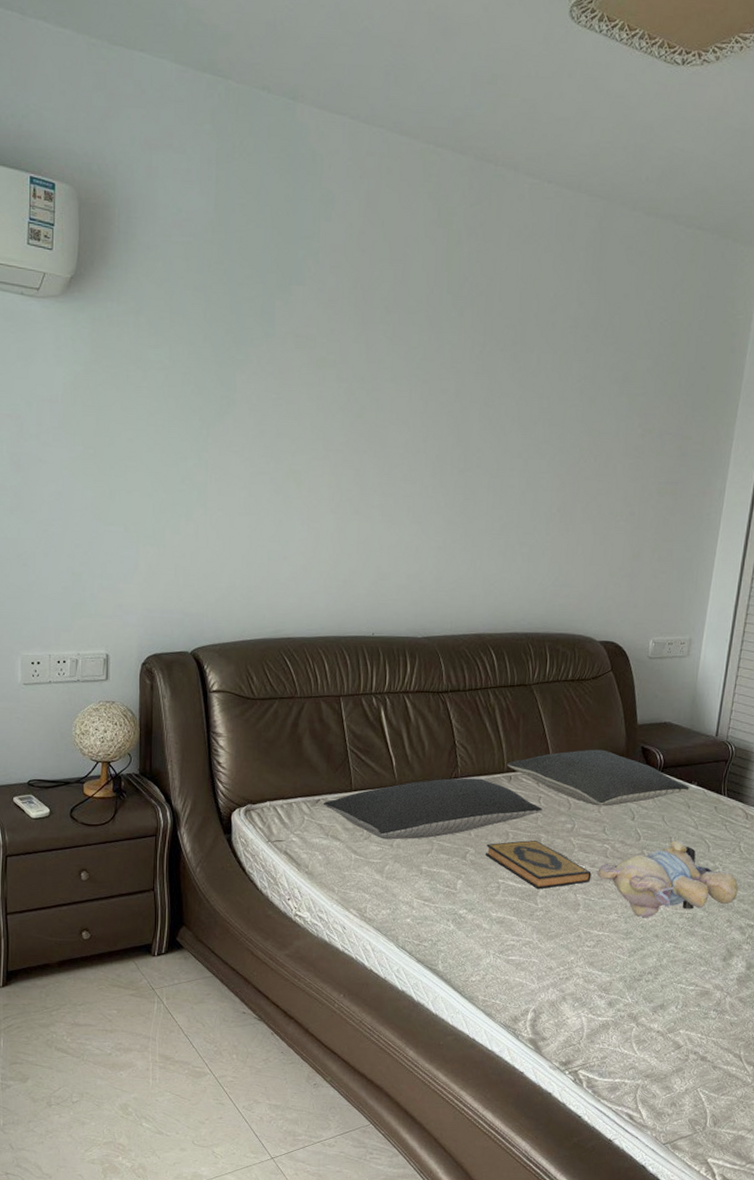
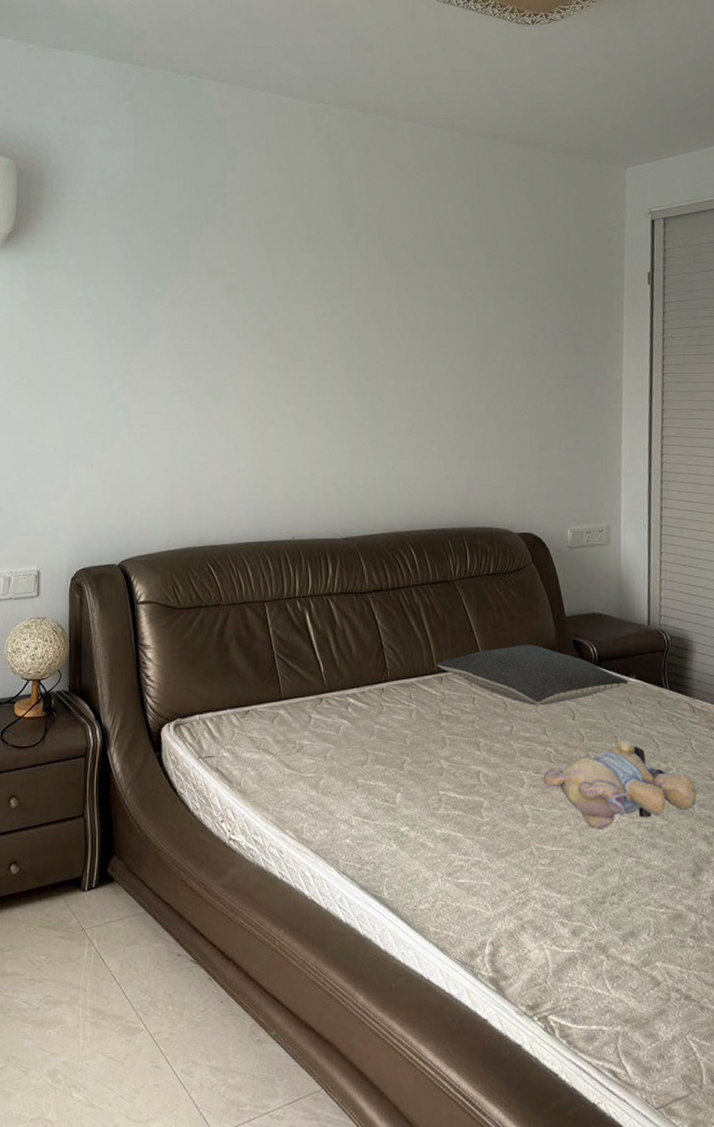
pillow: present [322,778,543,840] -> none [252,681,478,751]
hardback book: present [486,839,592,890] -> none [423,745,537,801]

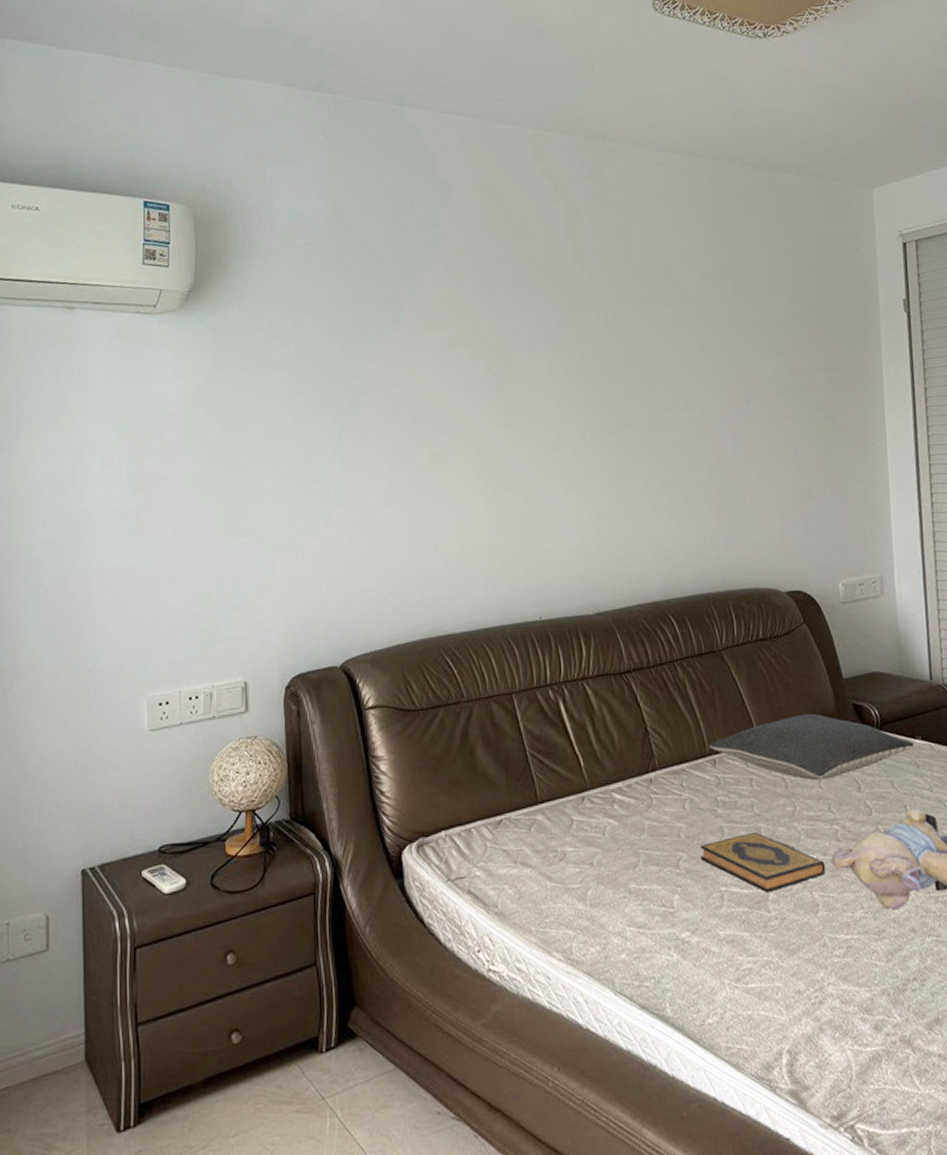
hardback book: none [423,745,537,801] -> present [700,831,826,893]

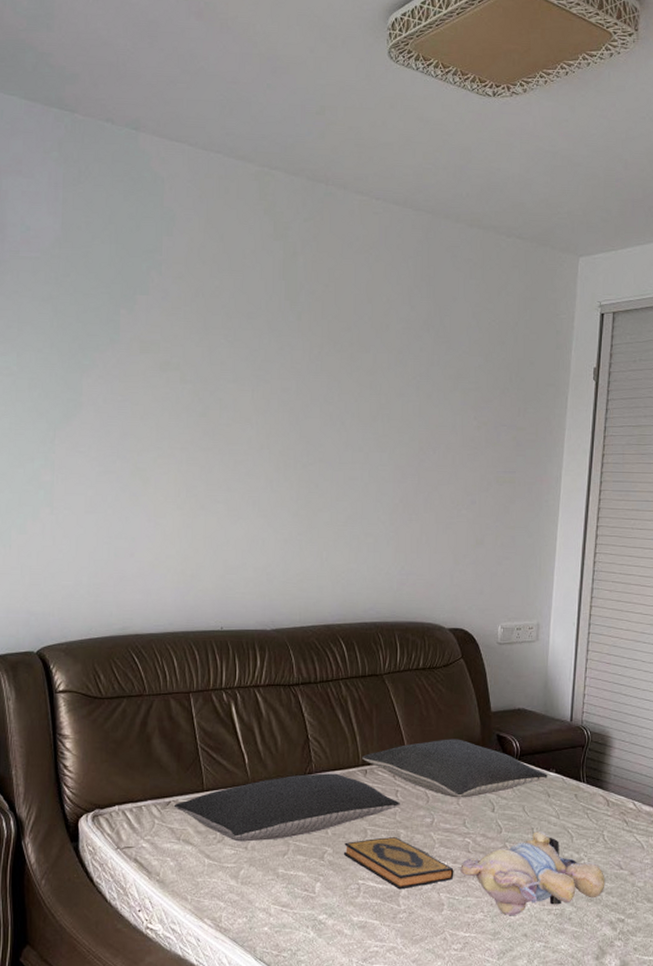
pillow: none [506,767,757,858] -> present [173,773,400,842]

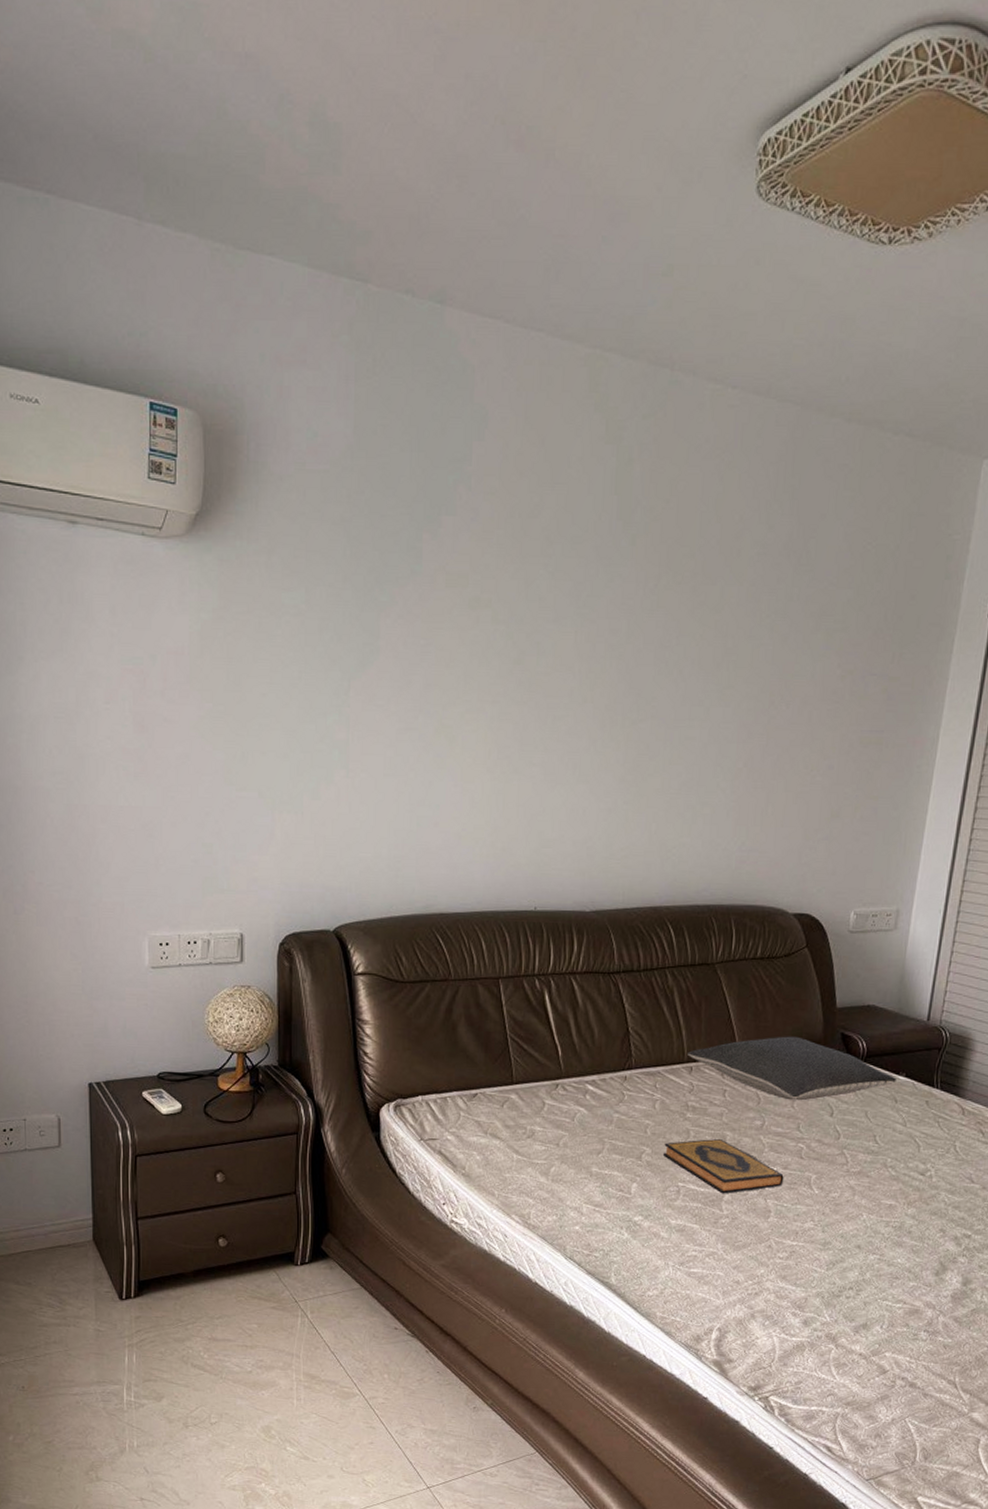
pillow: present [173,773,400,842] -> none [480,1069,728,1139]
teddy bear: present [460,831,605,915] -> none [791,1139,953,1226]

